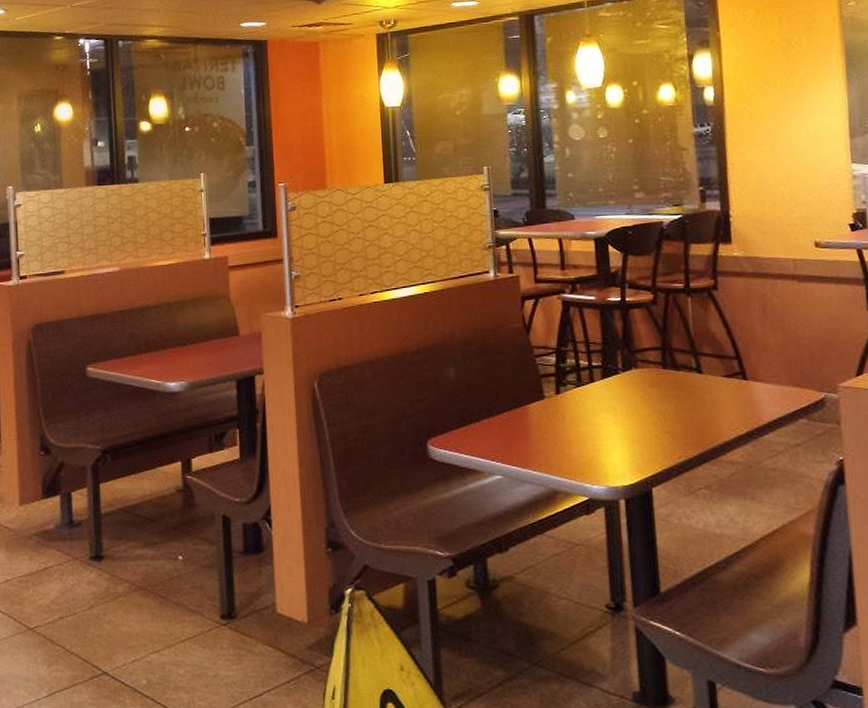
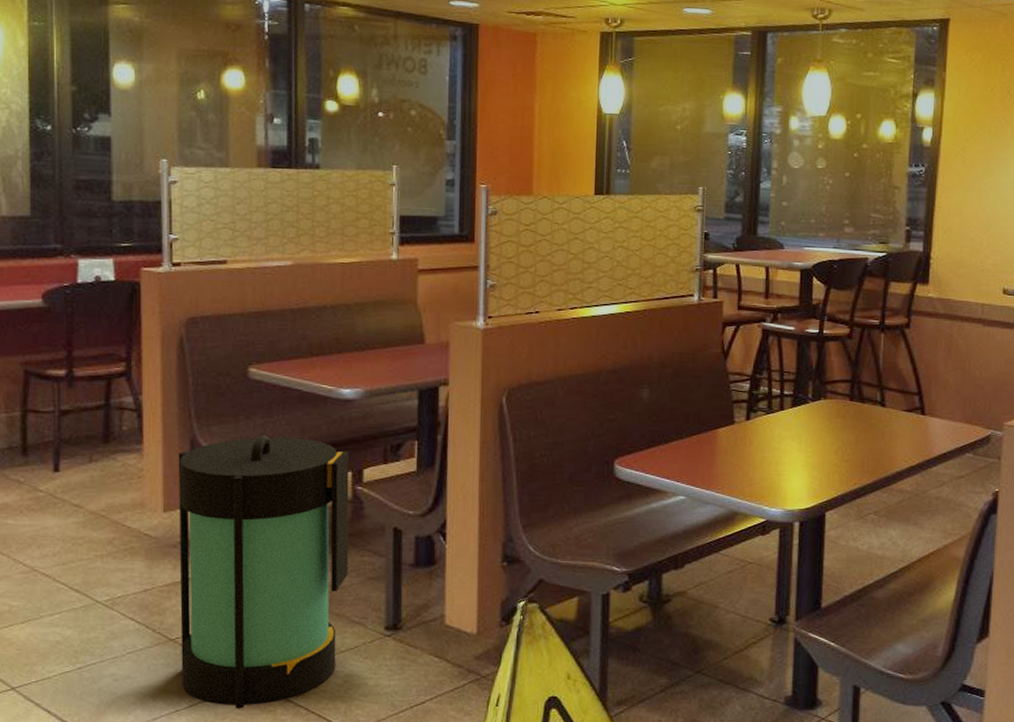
lantern: none [30,429,184,699] -> present [178,434,350,709]

